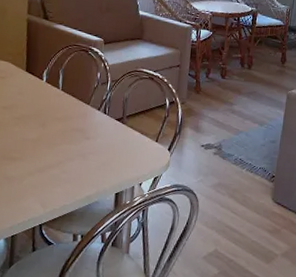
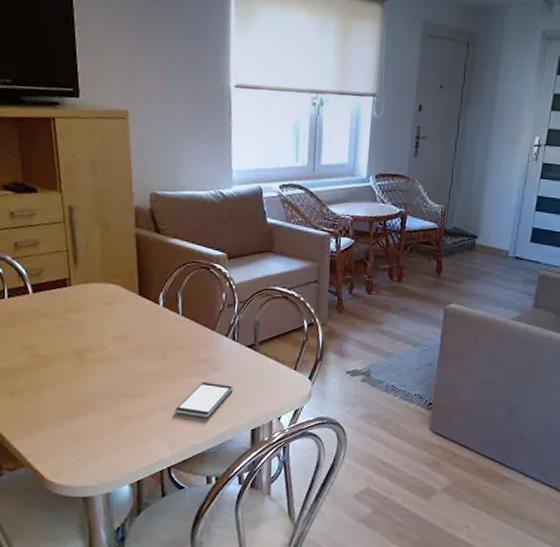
smartphone: none [48,148,102,181] -> present [174,381,233,417]

